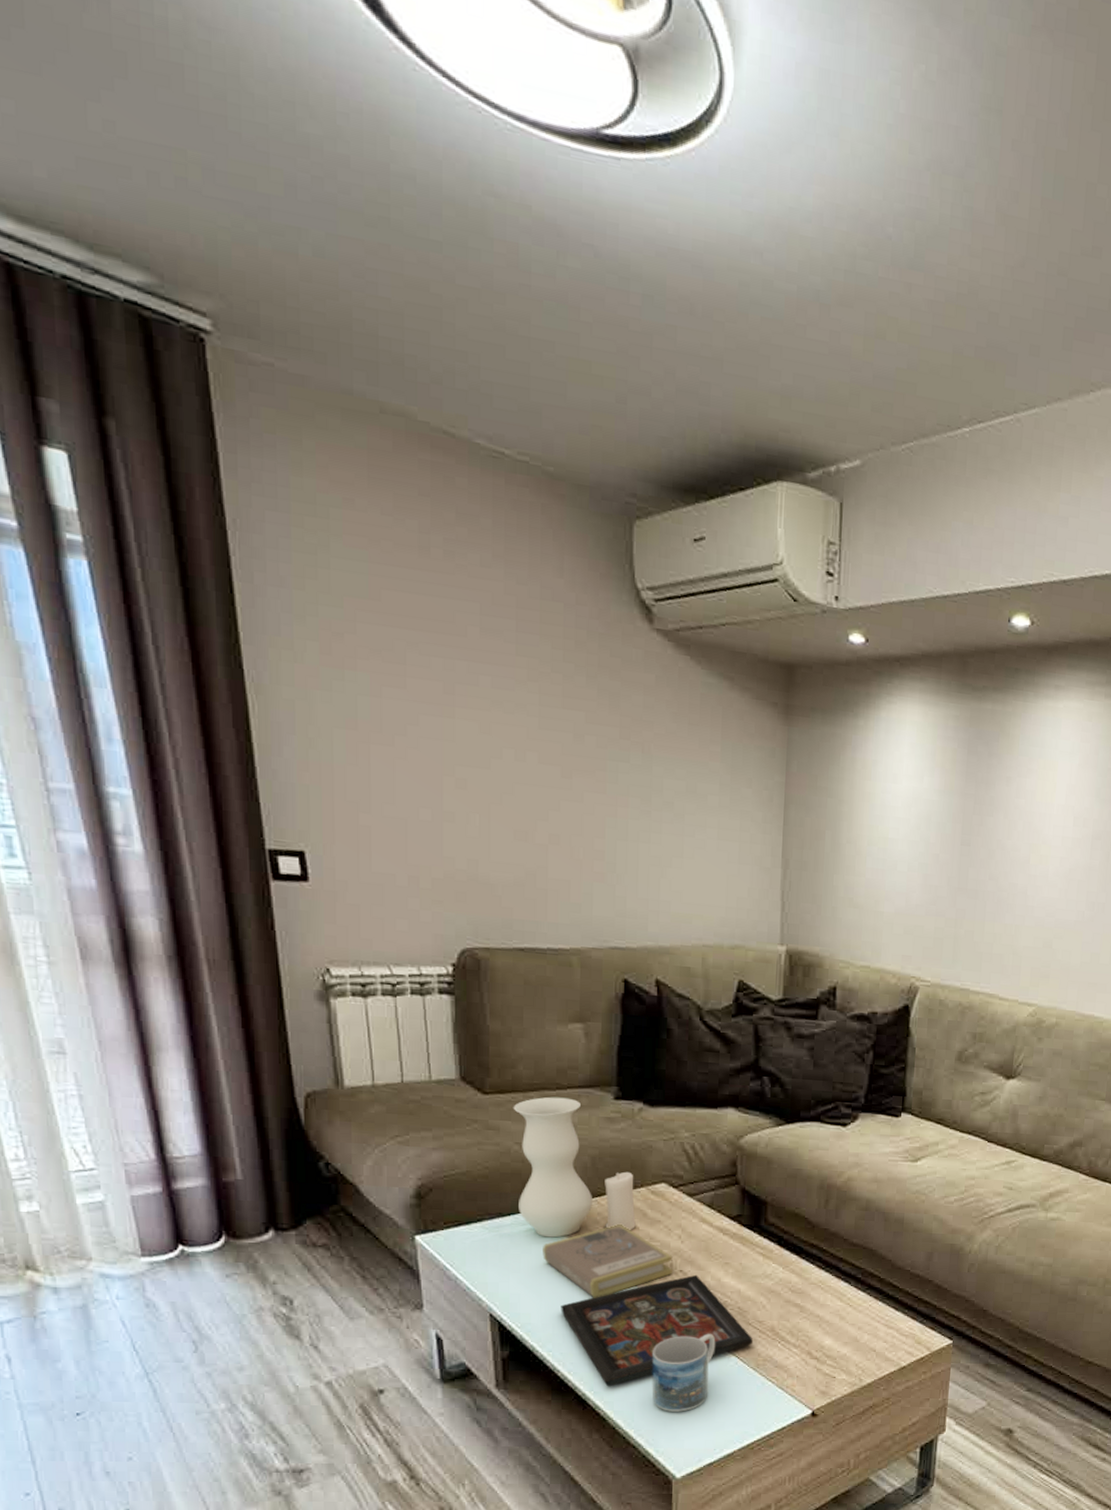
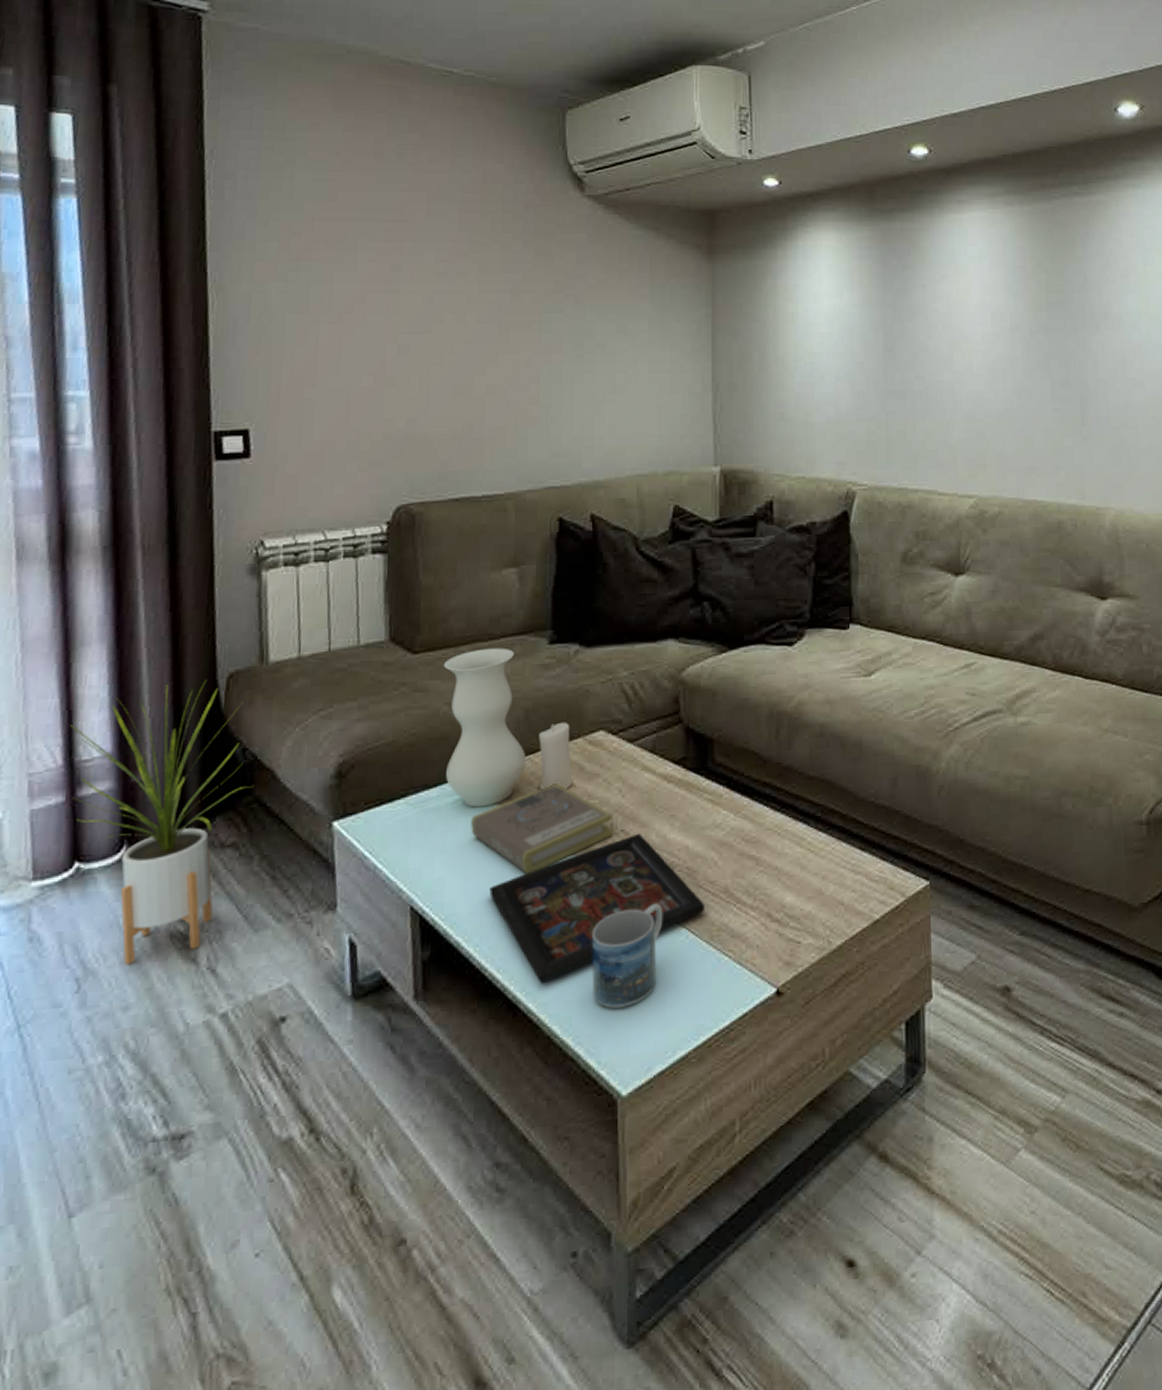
house plant: none [158,1096,339,1335] -> present [70,680,254,966]

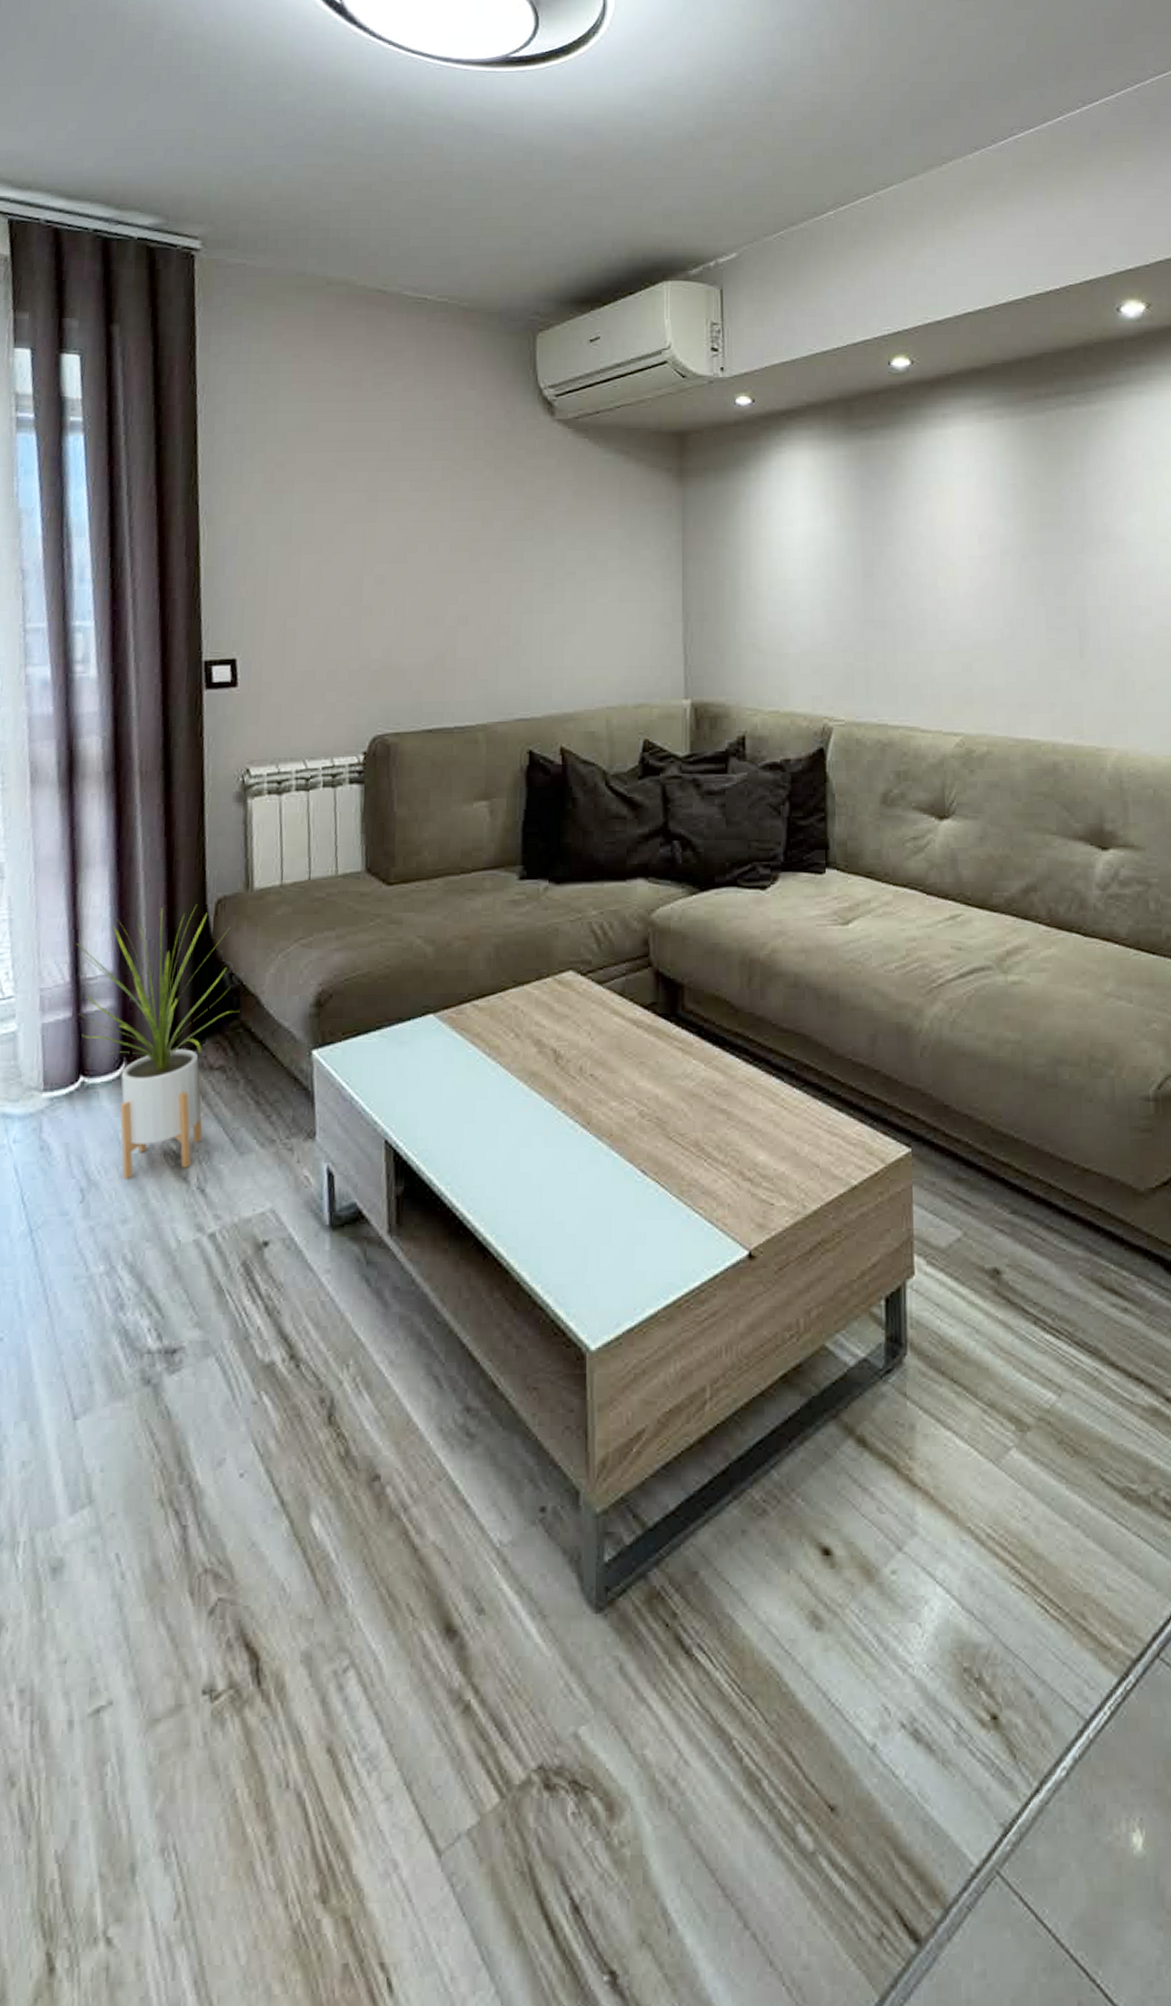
vase: present [443,647,527,808] -> none [416,882,497,1044]
book: present [471,782,614,875] -> none [443,1022,583,1115]
decorative tray: present [489,833,706,984] -> none [460,1078,676,1228]
candle: present [539,722,572,790] -> none [509,960,542,1029]
mug: present [591,903,663,1009] -> none [560,1152,632,1259]

